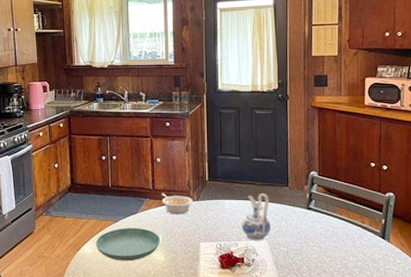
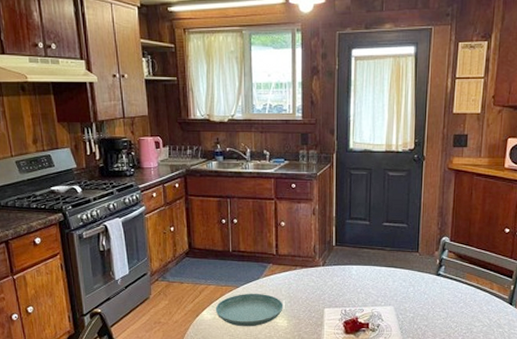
legume: present [161,193,193,215] -> none [285,258,318,281]
ceramic pitcher: present [241,193,271,241] -> none [368,259,398,307]

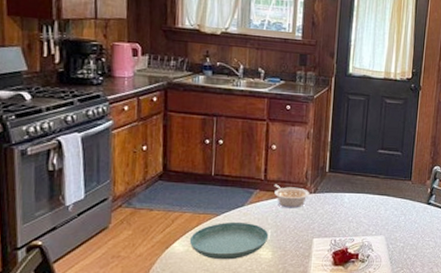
legume: none [285,258,318,281] -> present [274,184,310,208]

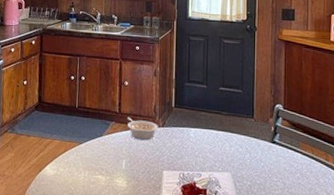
saucer: present [189,221,269,260] -> none [58,150,124,186]

